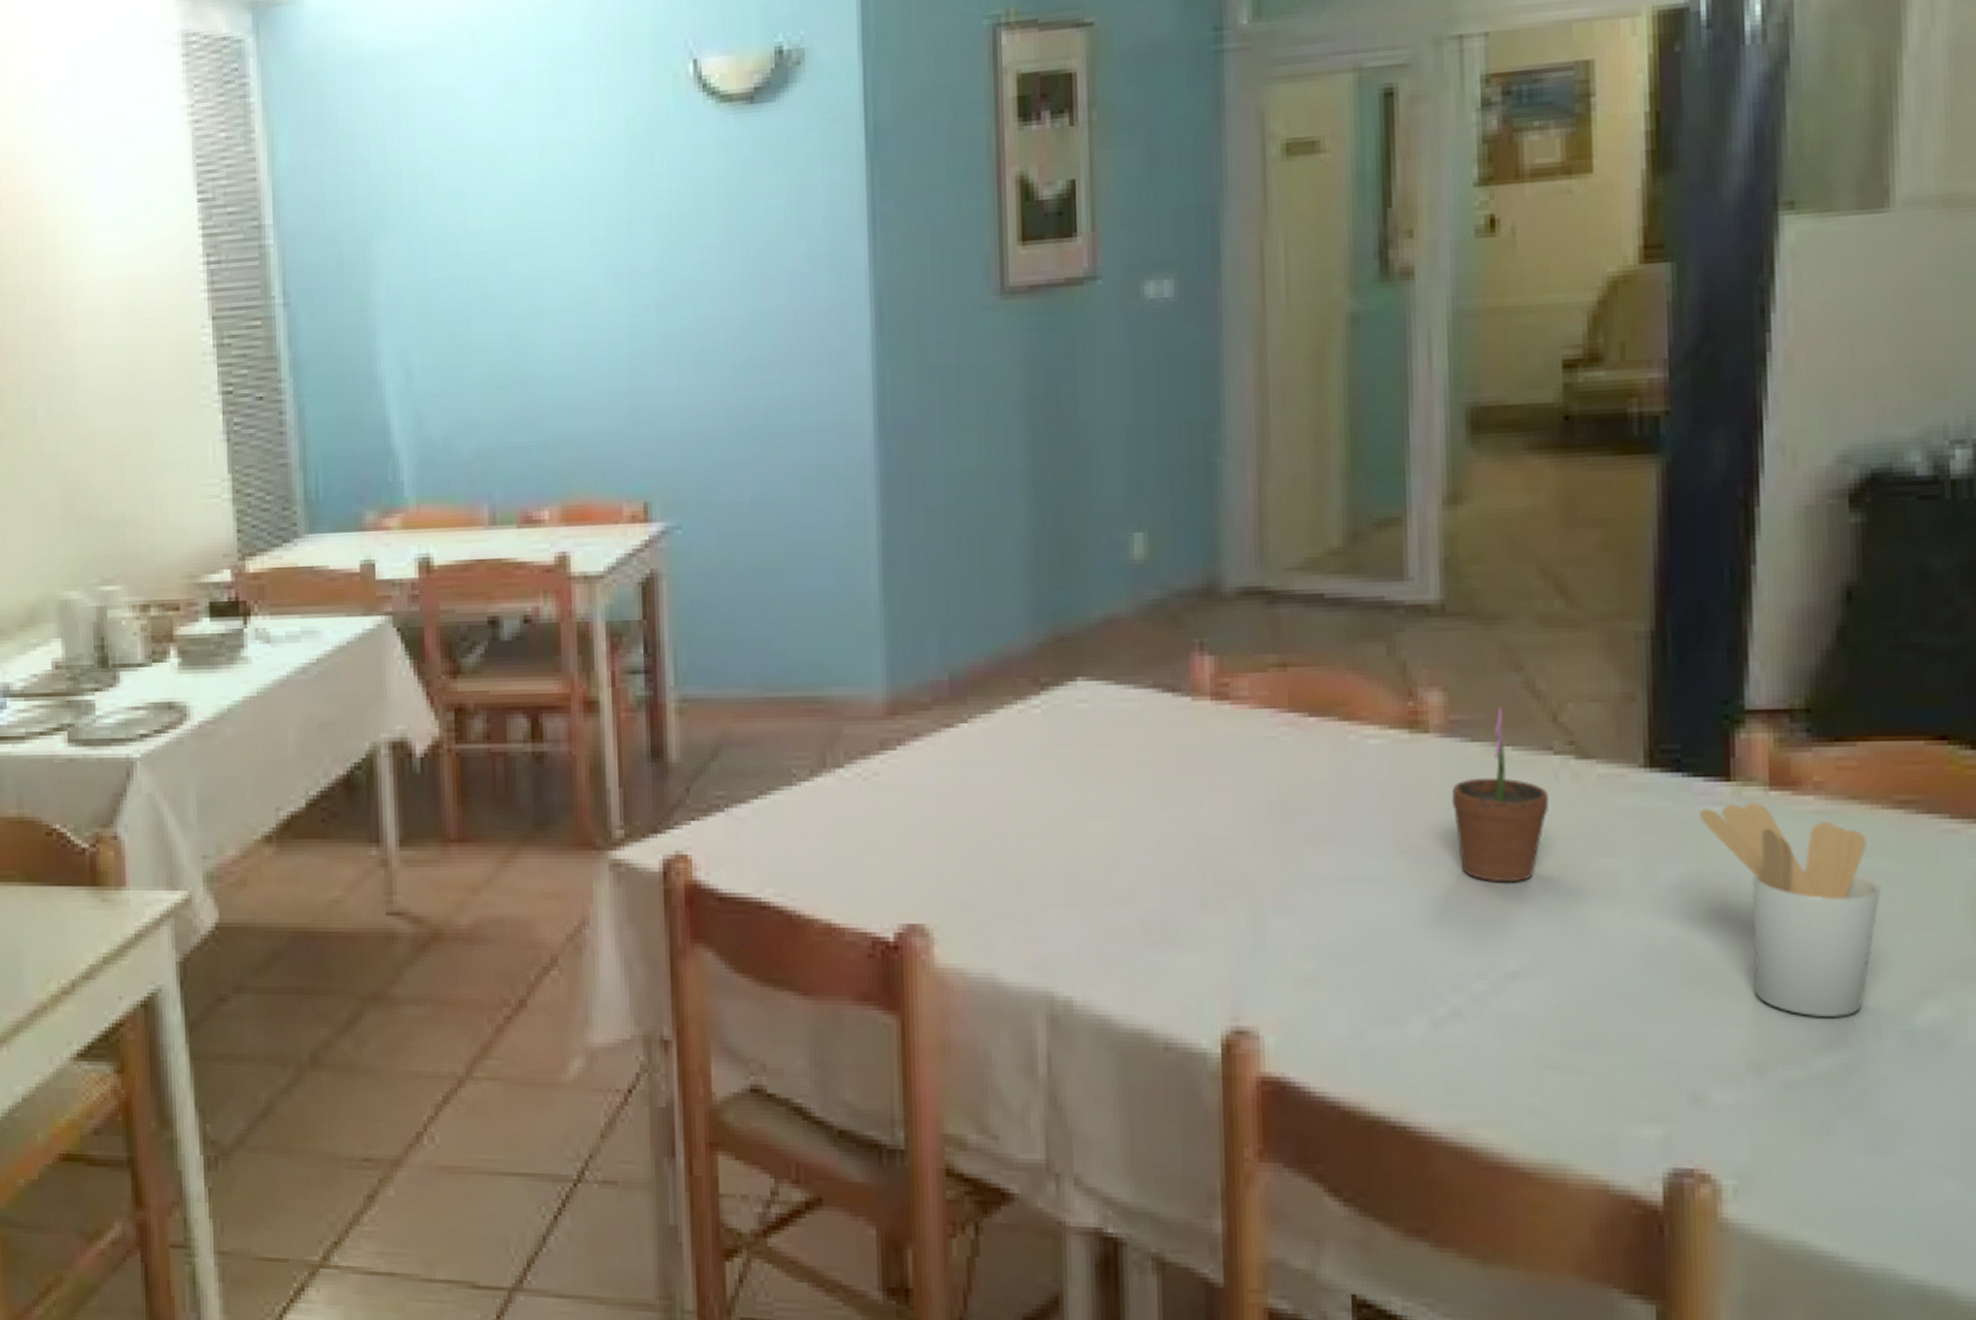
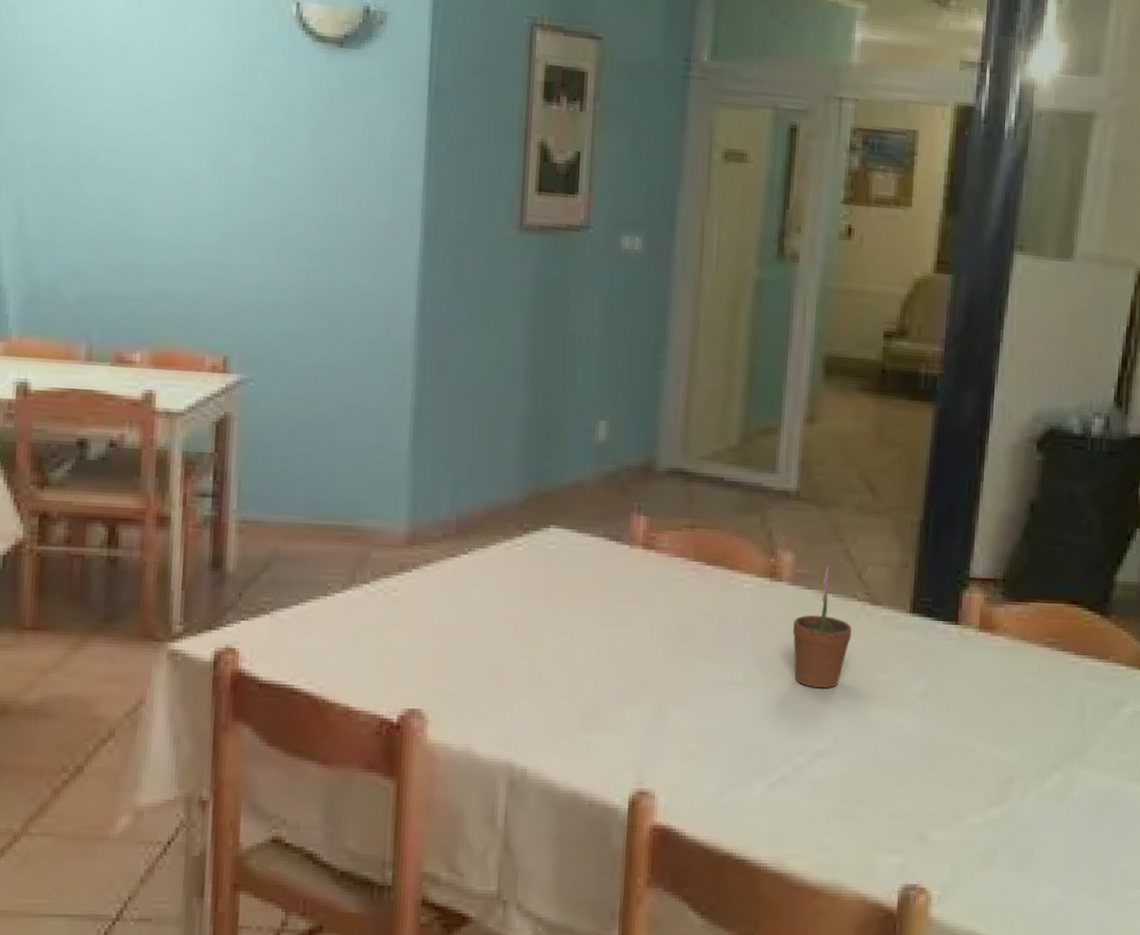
utensil holder: present [1700,803,1881,1017] -> none [939,639,1034,782]

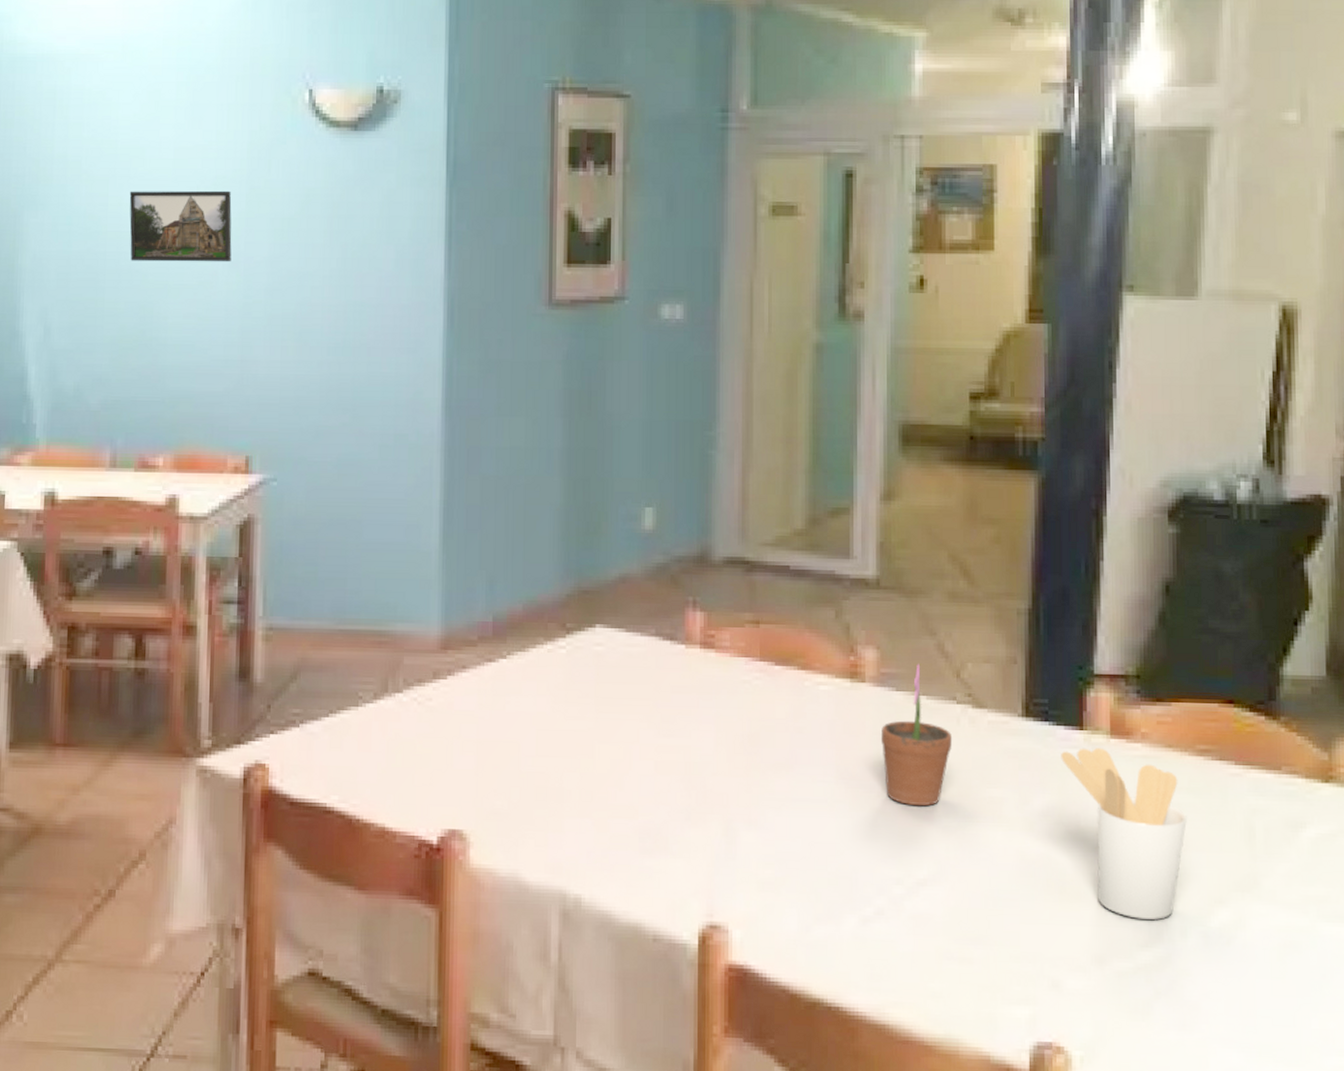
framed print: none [110,87,216,167] -> present [129,190,232,262]
utensil holder: none [939,639,1034,782] -> present [1061,748,1187,920]

